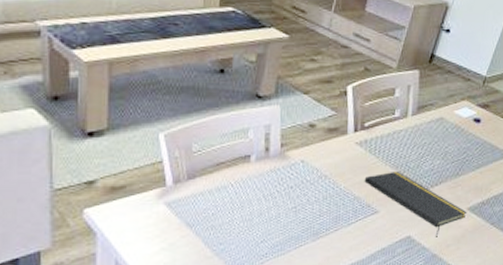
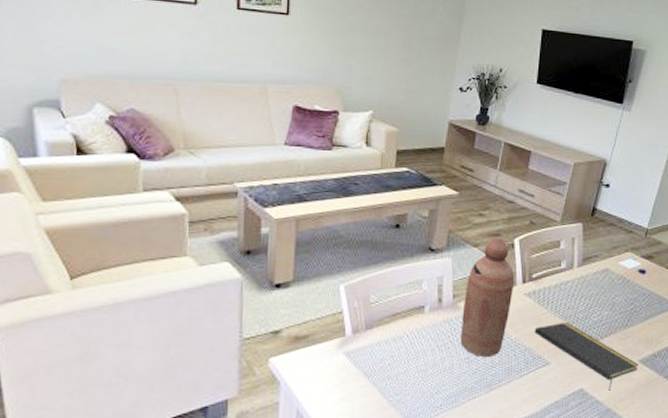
bottle: none [287,83,346,206] -> present [460,236,515,357]

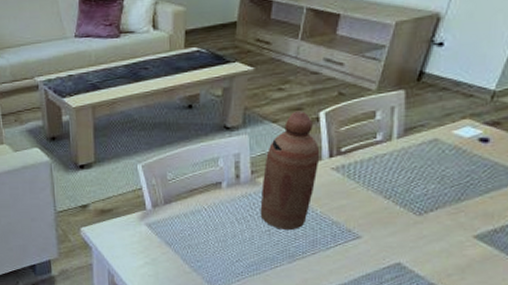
notepad: present [534,323,639,391] -> none [343,197,473,266]

